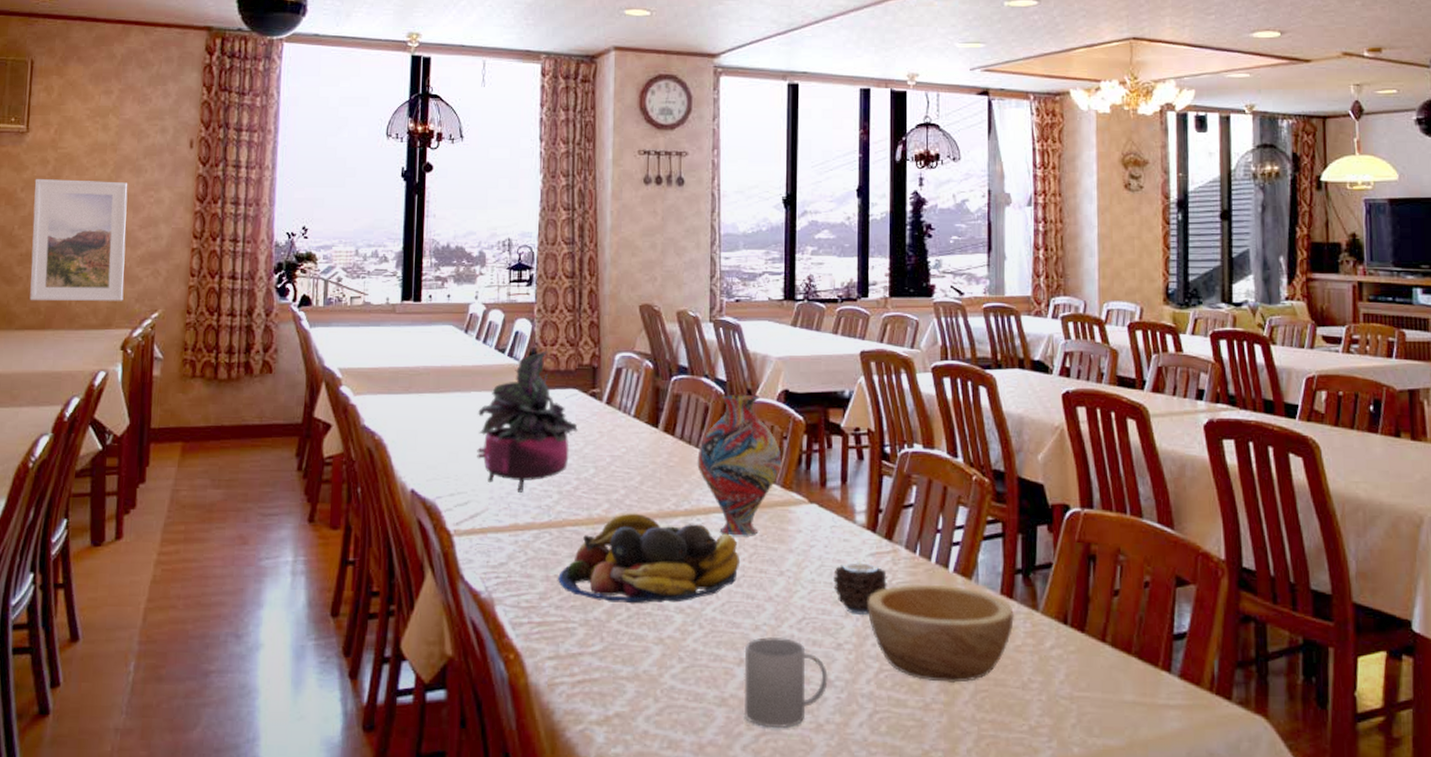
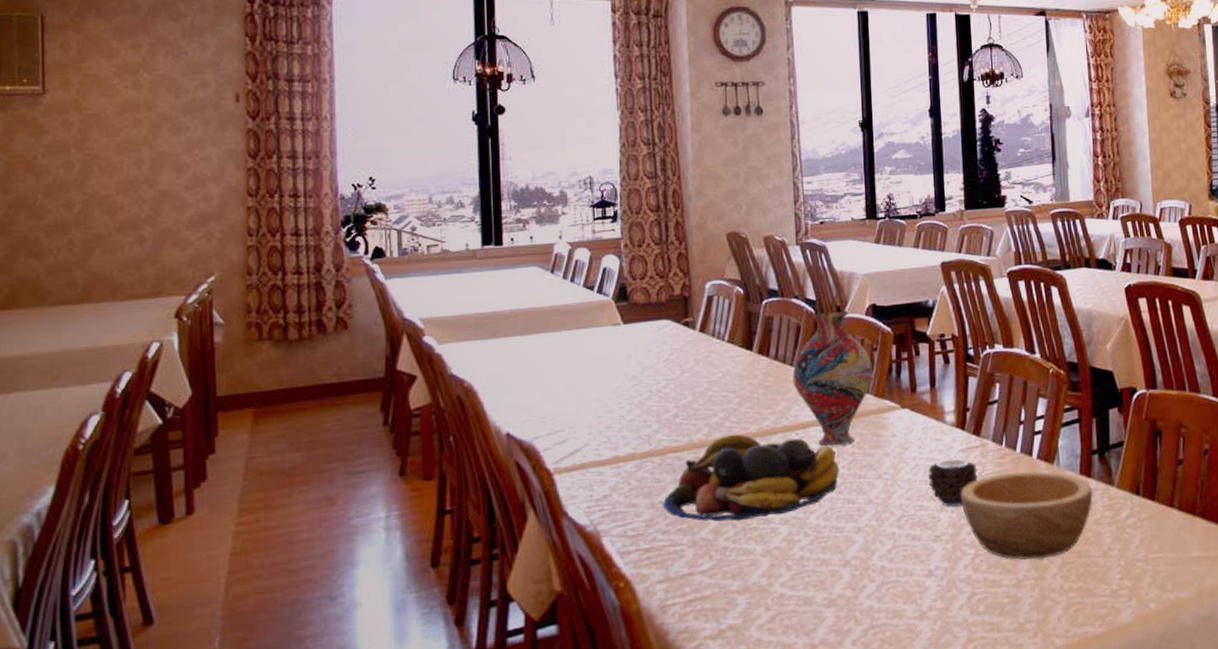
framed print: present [30,179,128,301] -> none [57,141,173,273]
potted plant: present [477,350,578,493] -> none [570,284,673,425]
mug: present [744,636,828,728] -> none [848,536,929,621]

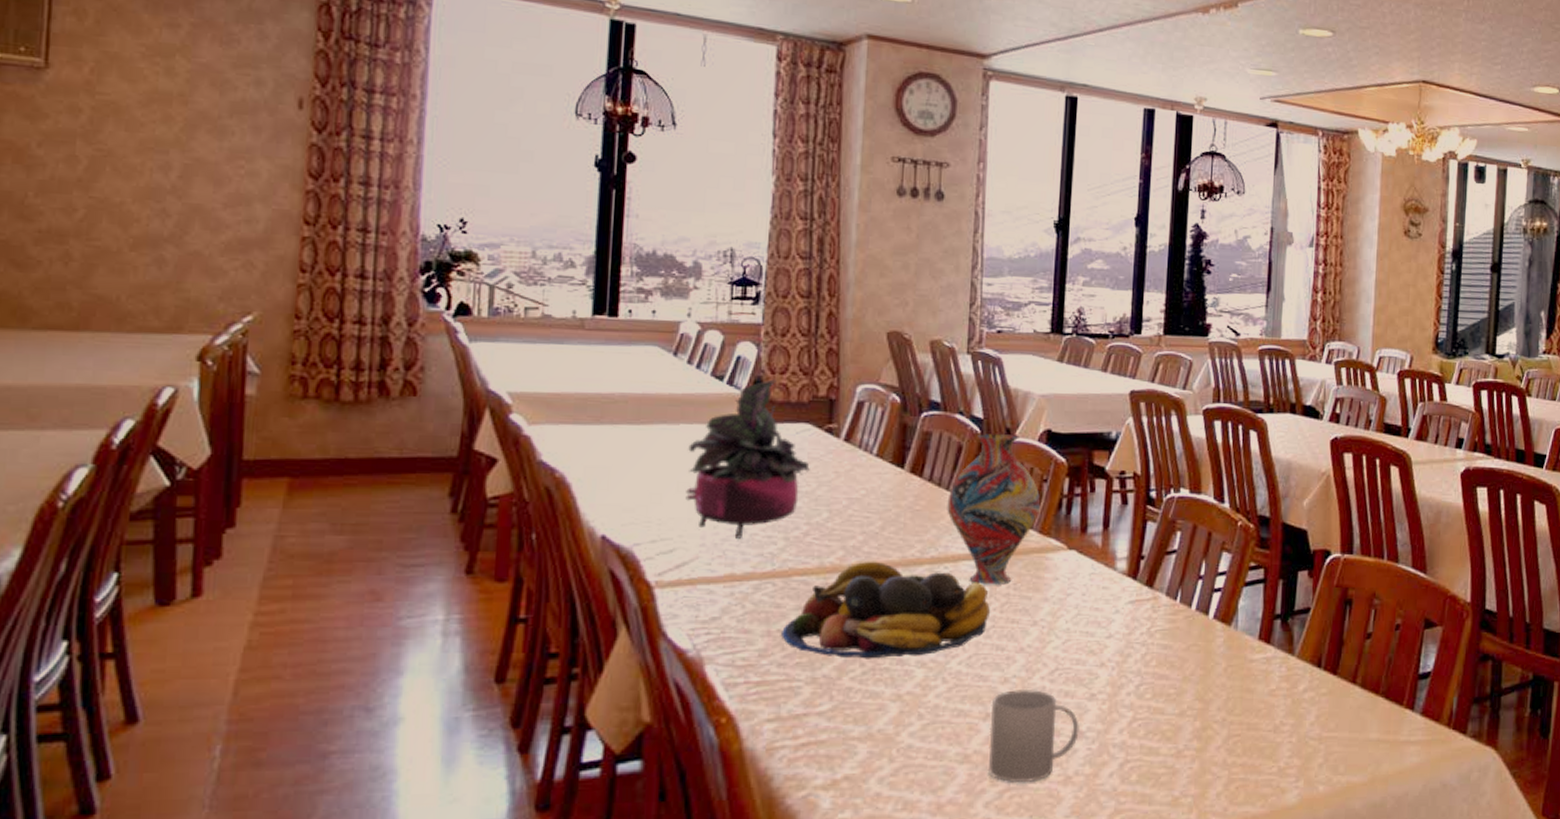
potted plant: none [570,284,673,425] -> present [686,379,810,539]
mug: none [848,536,929,621] -> present [988,688,1079,782]
candle: present [928,454,978,507] -> none [1089,605,1146,664]
bowl: present [961,471,1093,560] -> none [1124,631,1270,729]

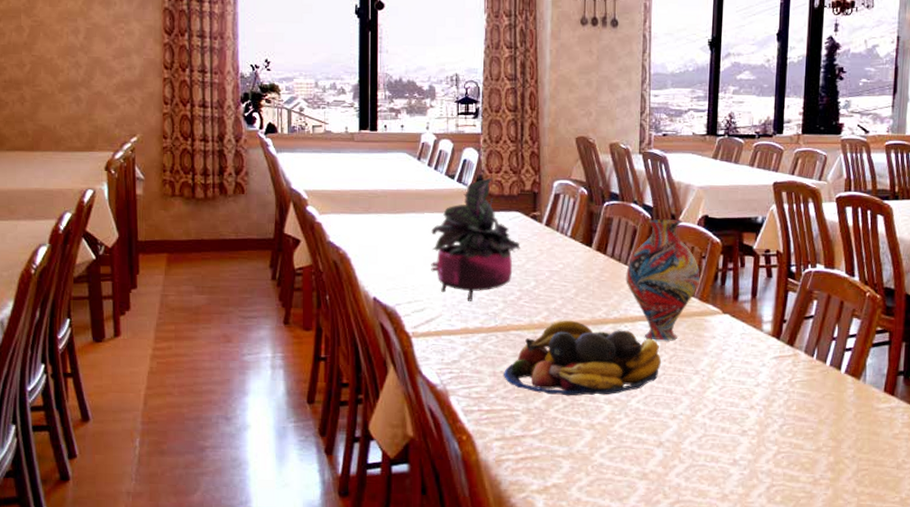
mug: present [988,688,1079,782] -> none [662,424,734,497]

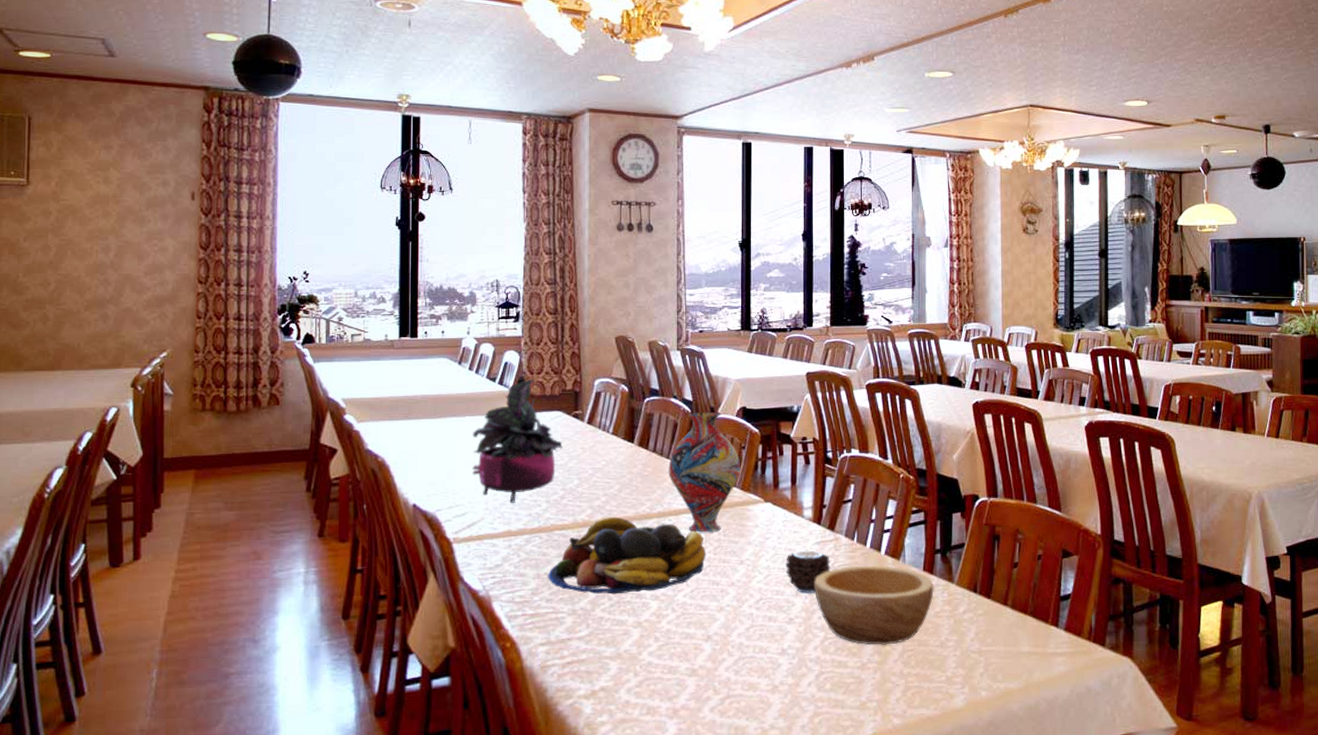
candle: none [741,360,788,407] -> present [786,545,830,593]
bowl: none [770,382,894,463] -> present [814,565,934,645]

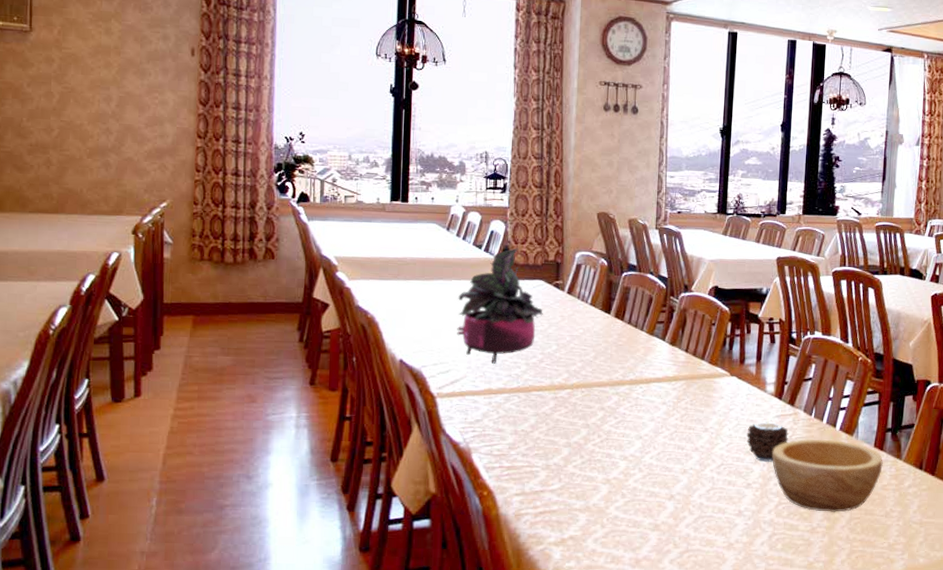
fruit bowl: present [548,516,706,595] -> none [525,381,673,453]
vase: present [668,412,741,532] -> none [641,289,710,401]

